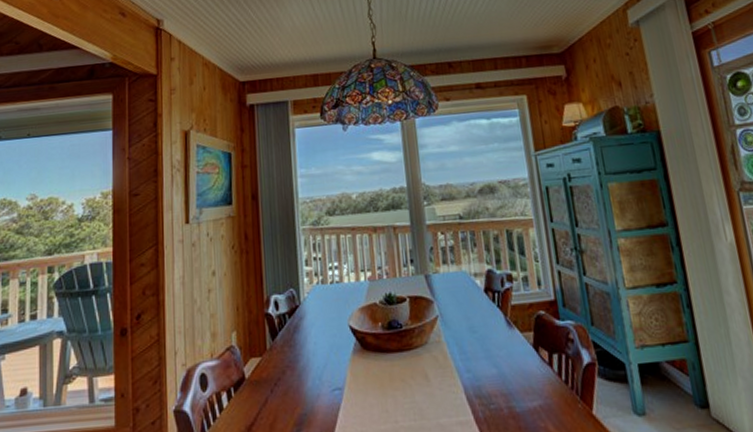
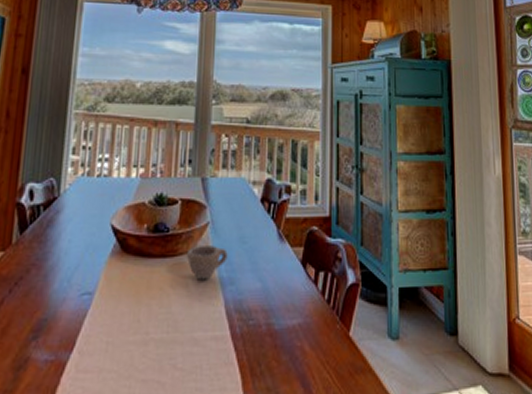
cup: none [422,337,461,370] -> present [187,246,228,280]

